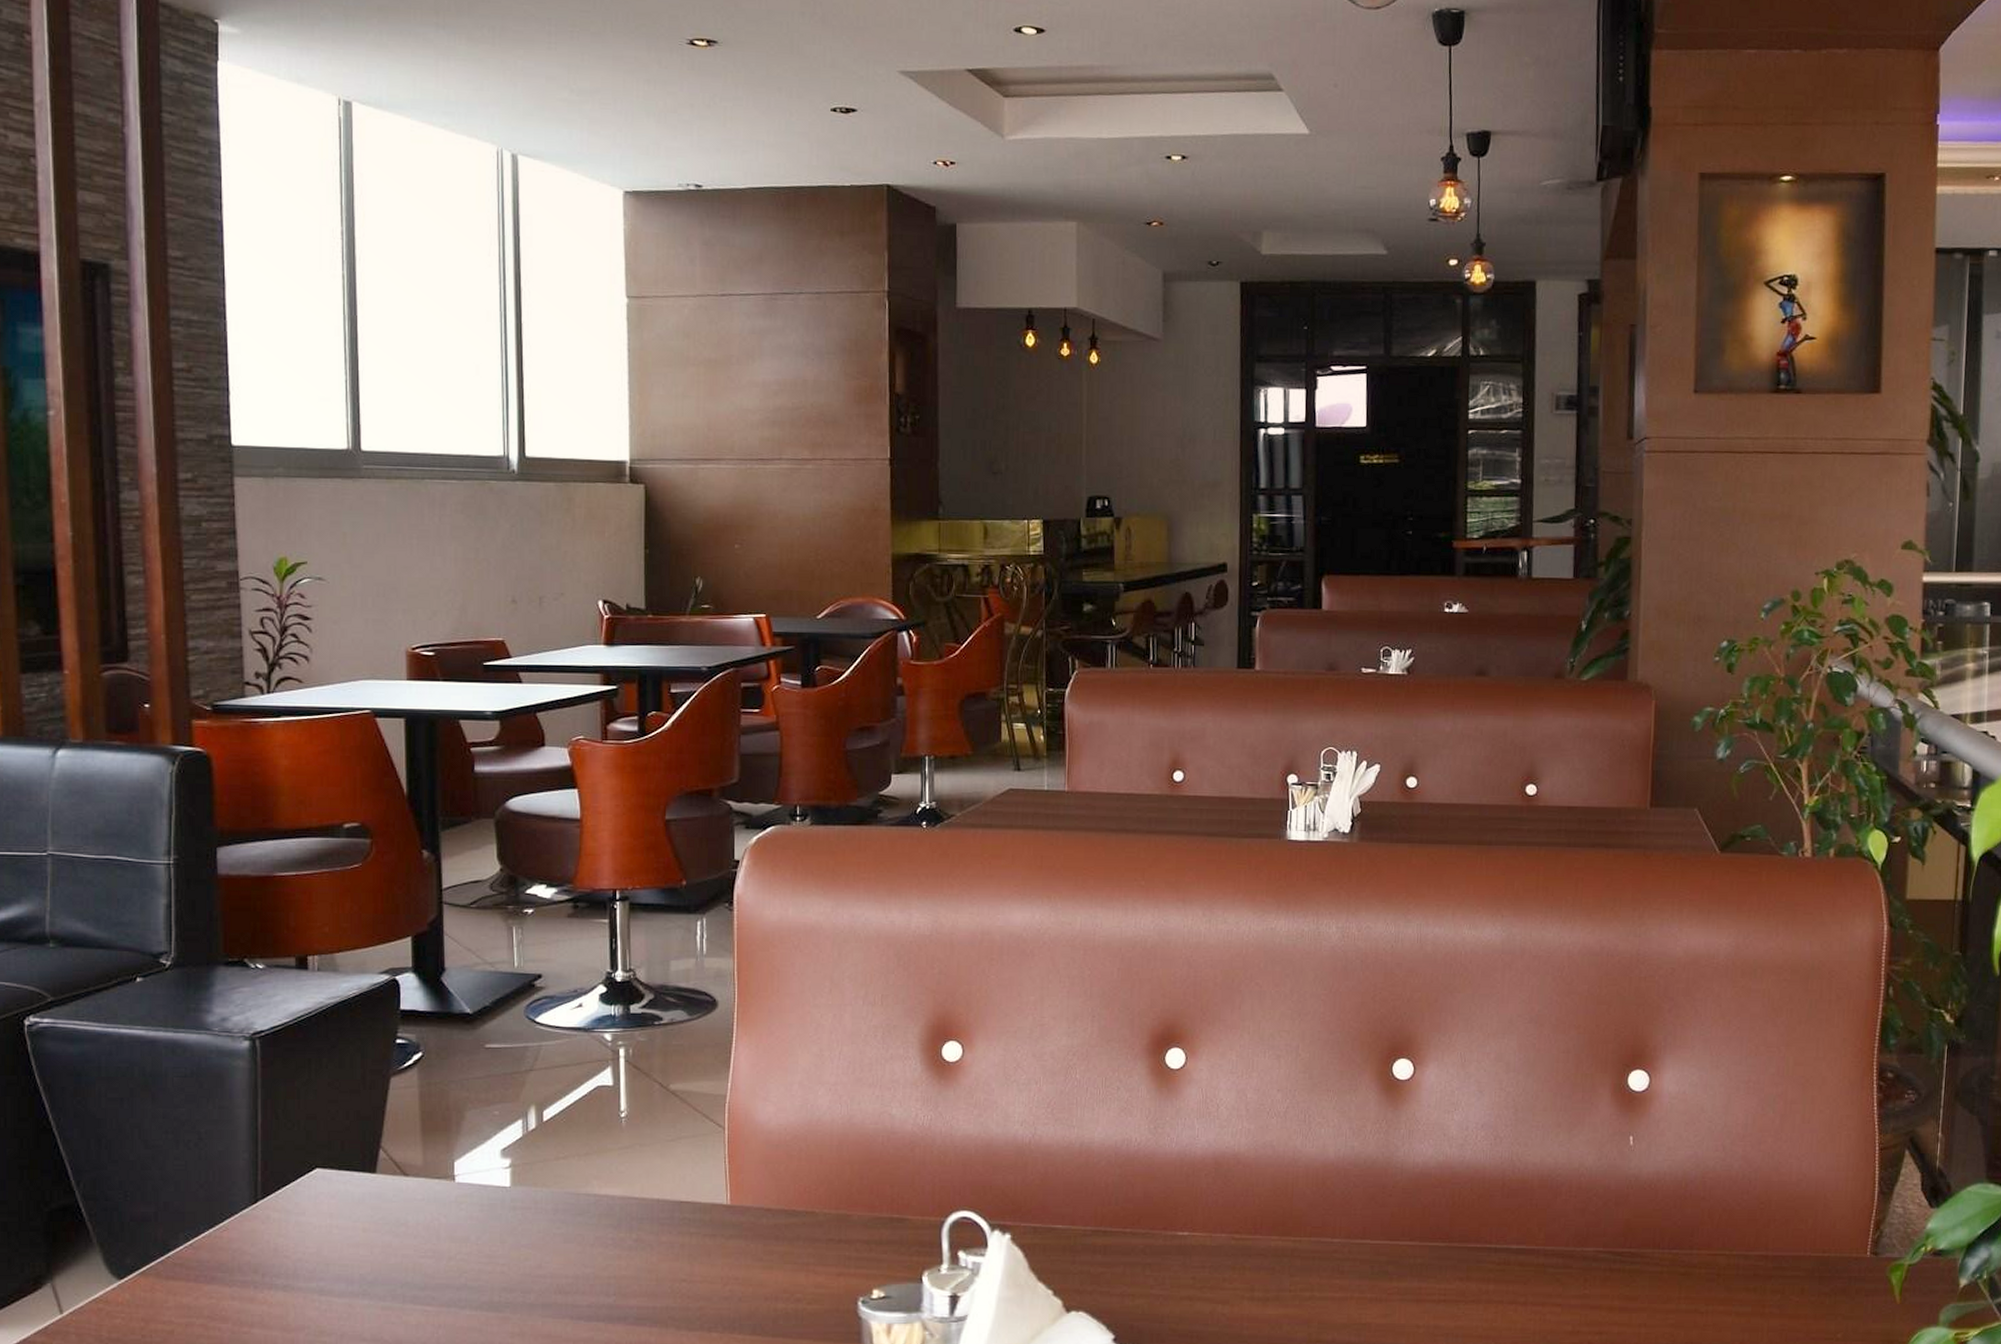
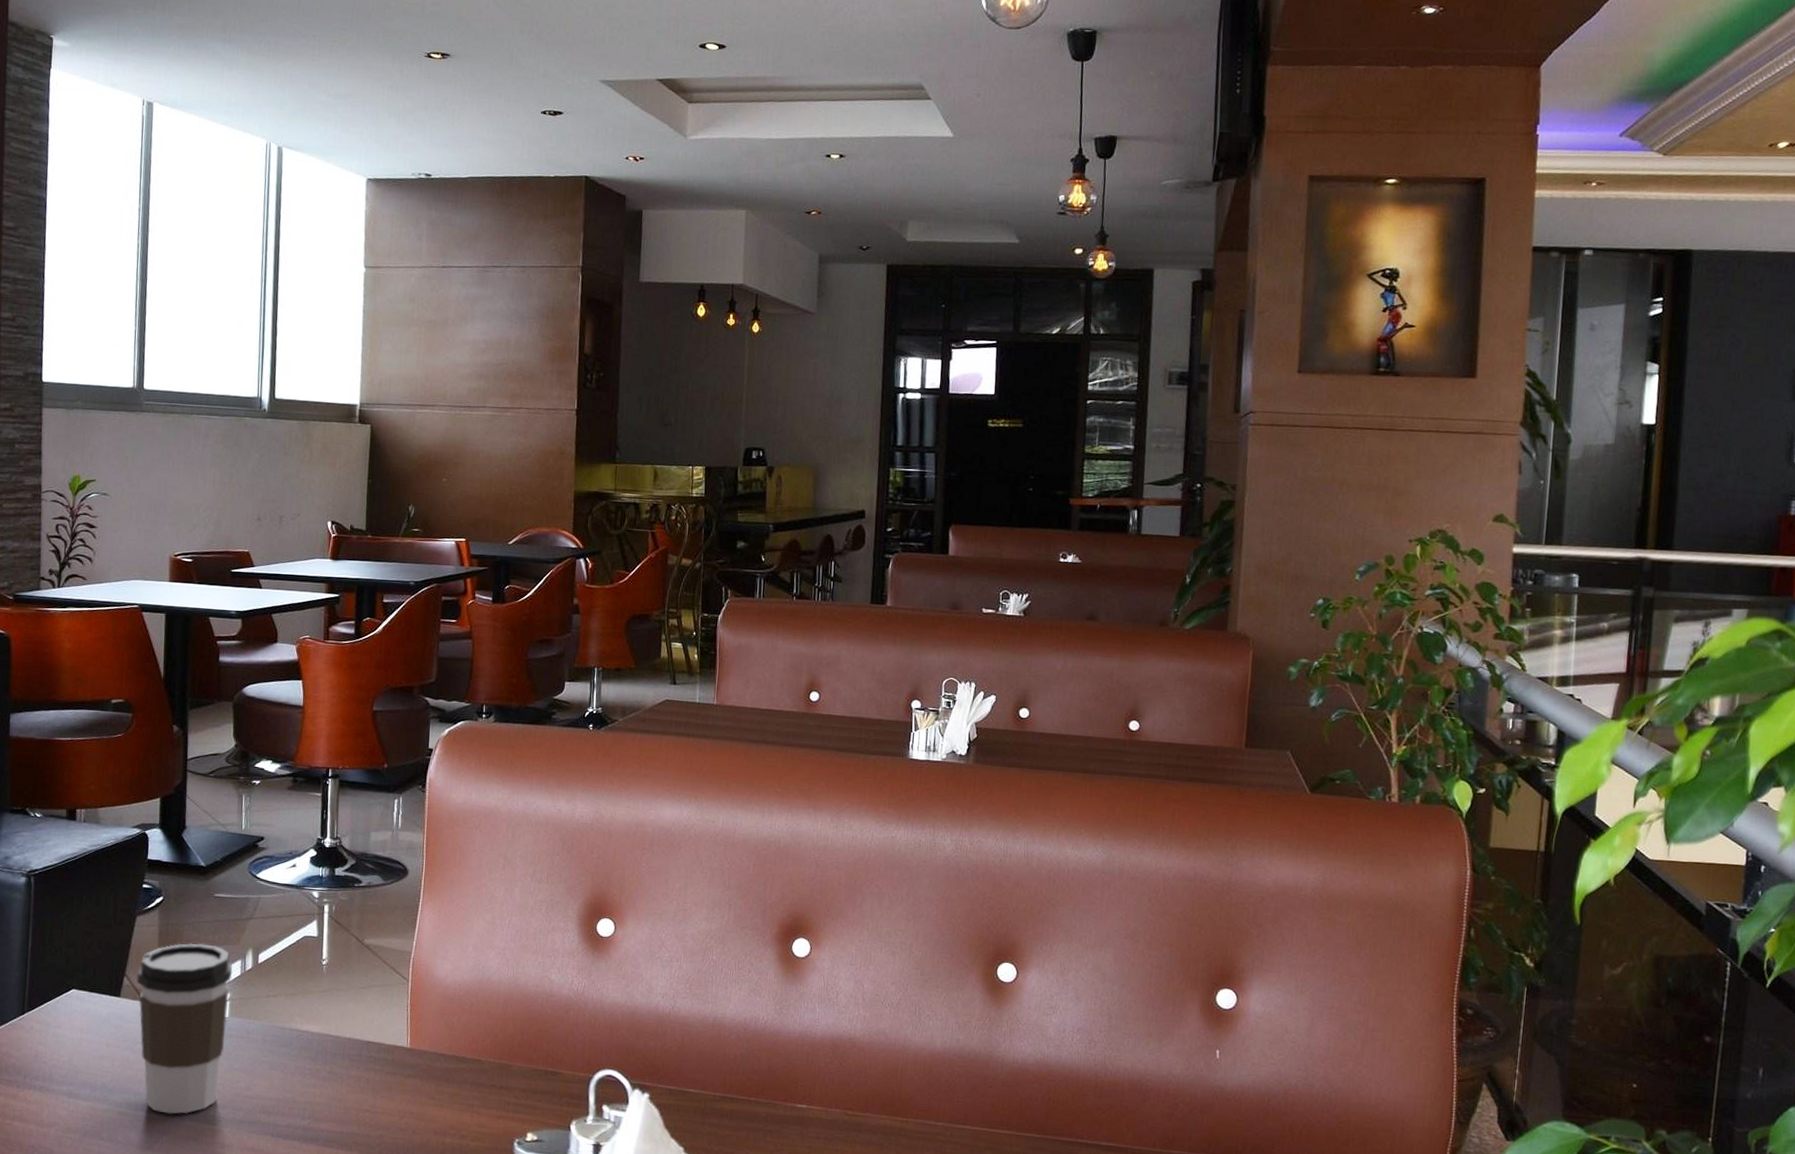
coffee cup: none [395,1103,513,1304] -> present [137,943,233,1114]

